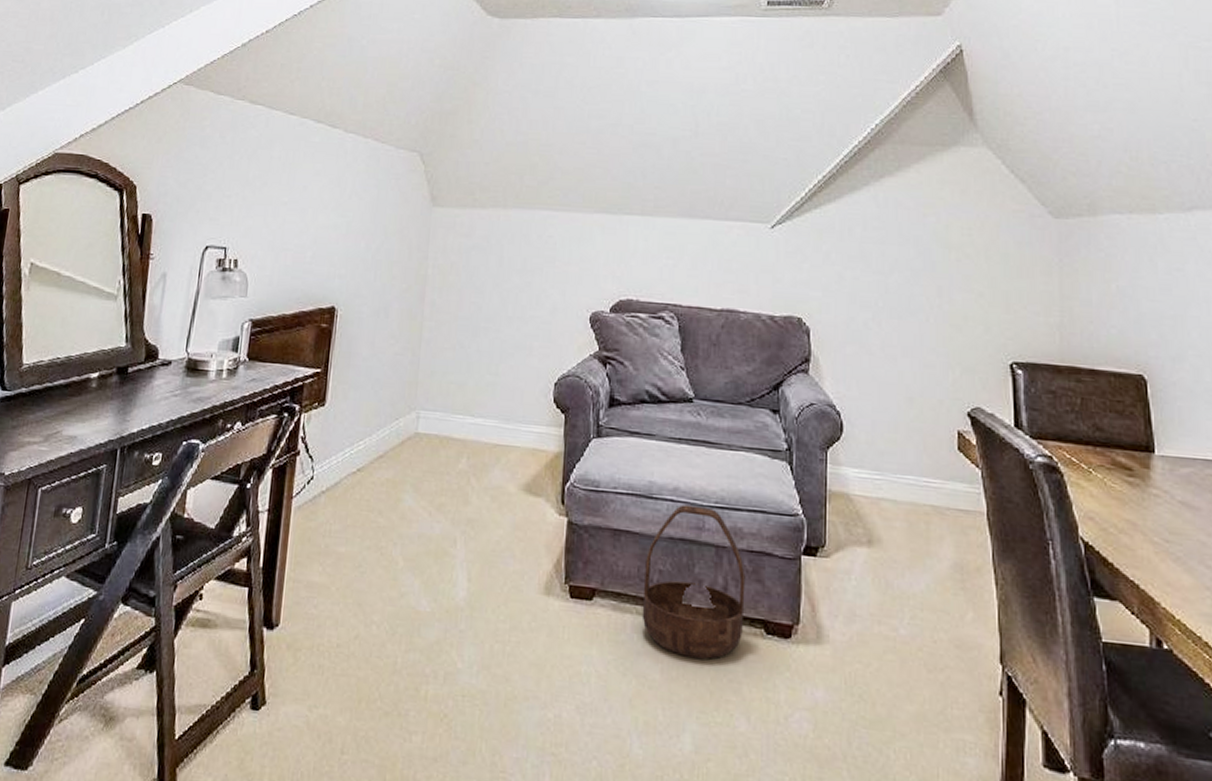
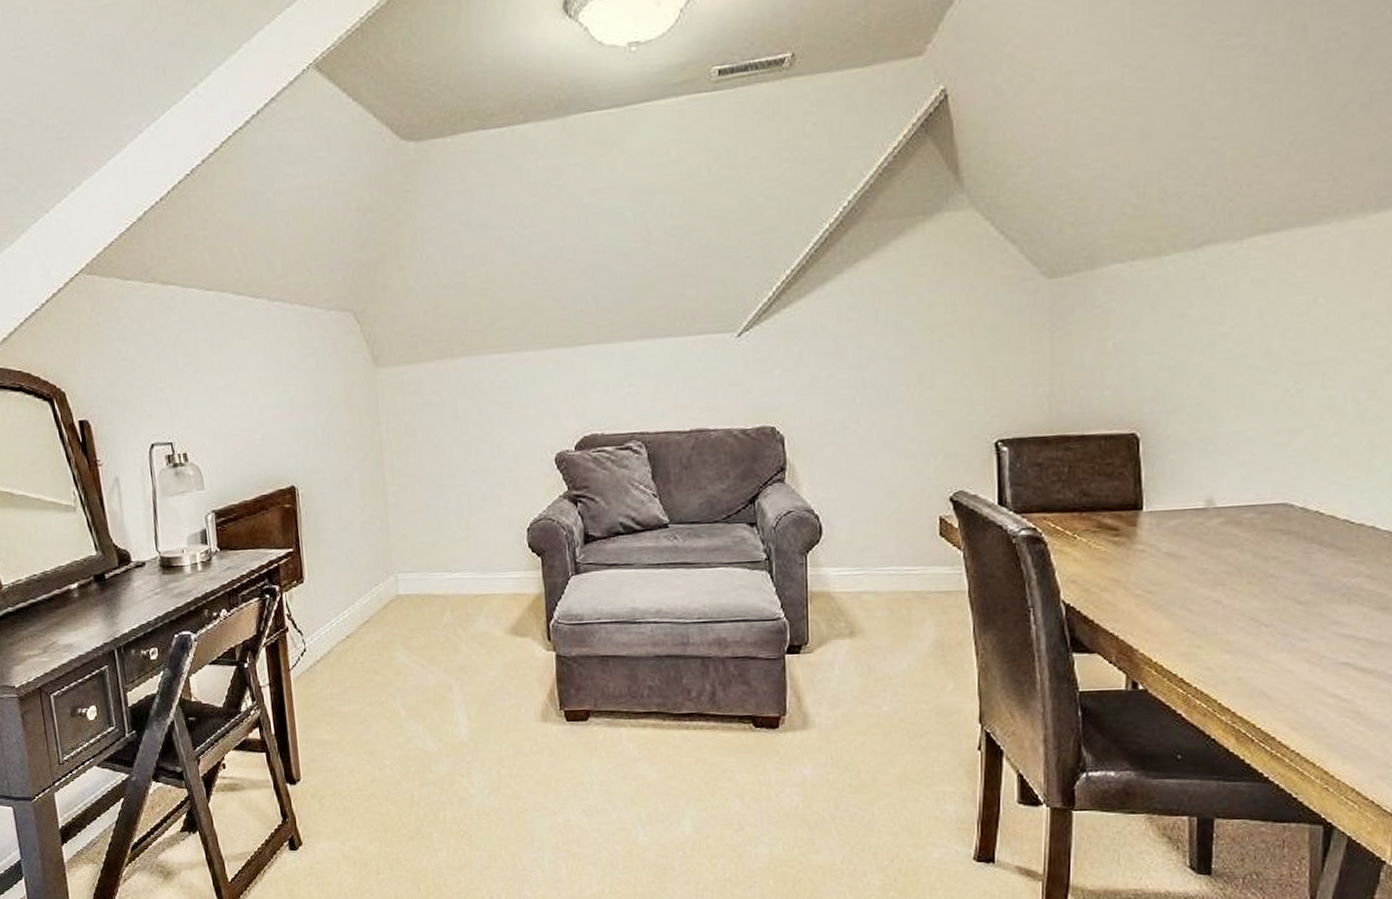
basket: present [642,504,746,660] -> none [635,623,733,756]

